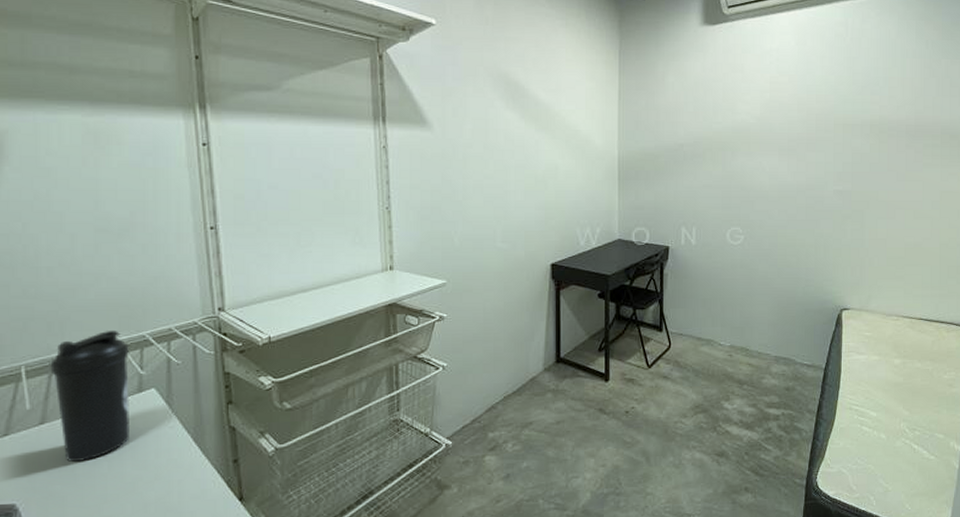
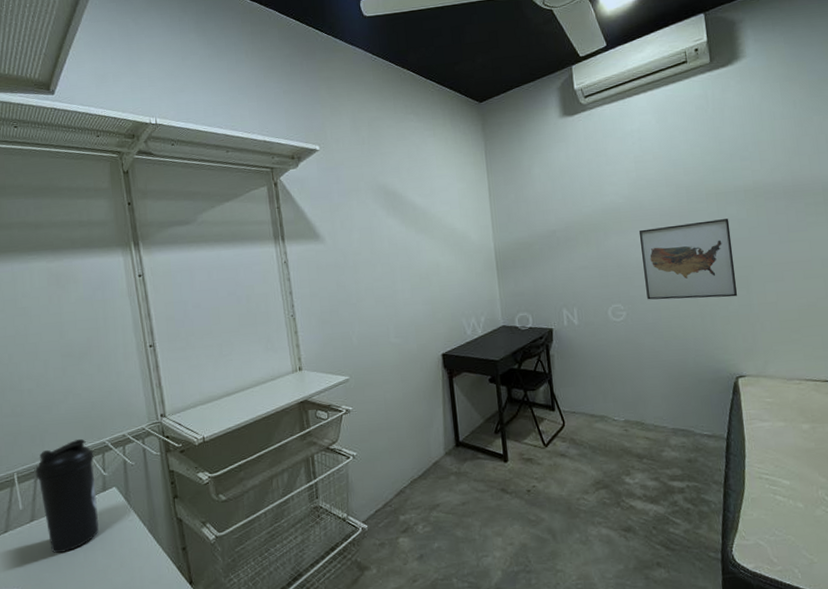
wall art: none [765,151,853,230] -> present [638,219,738,300]

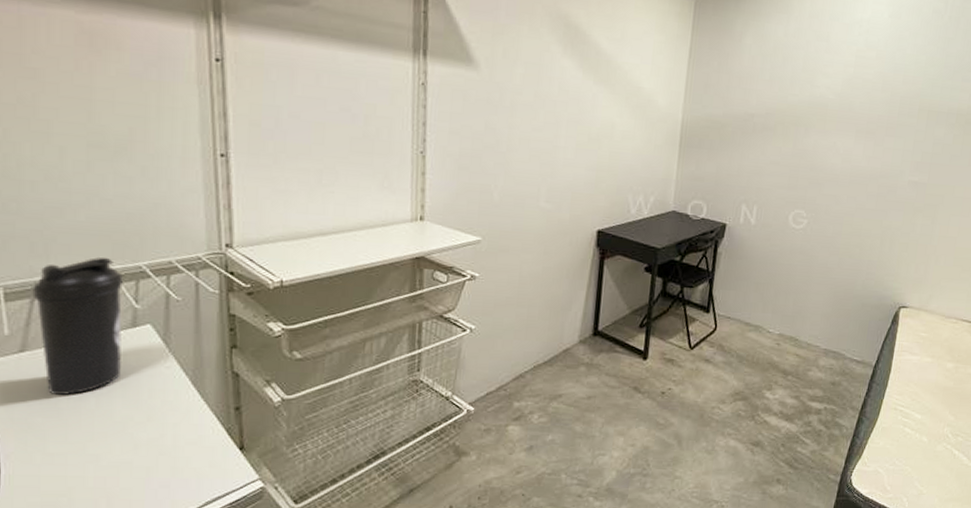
wall art: present [638,219,738,300] -> none [832,133,934,225]

